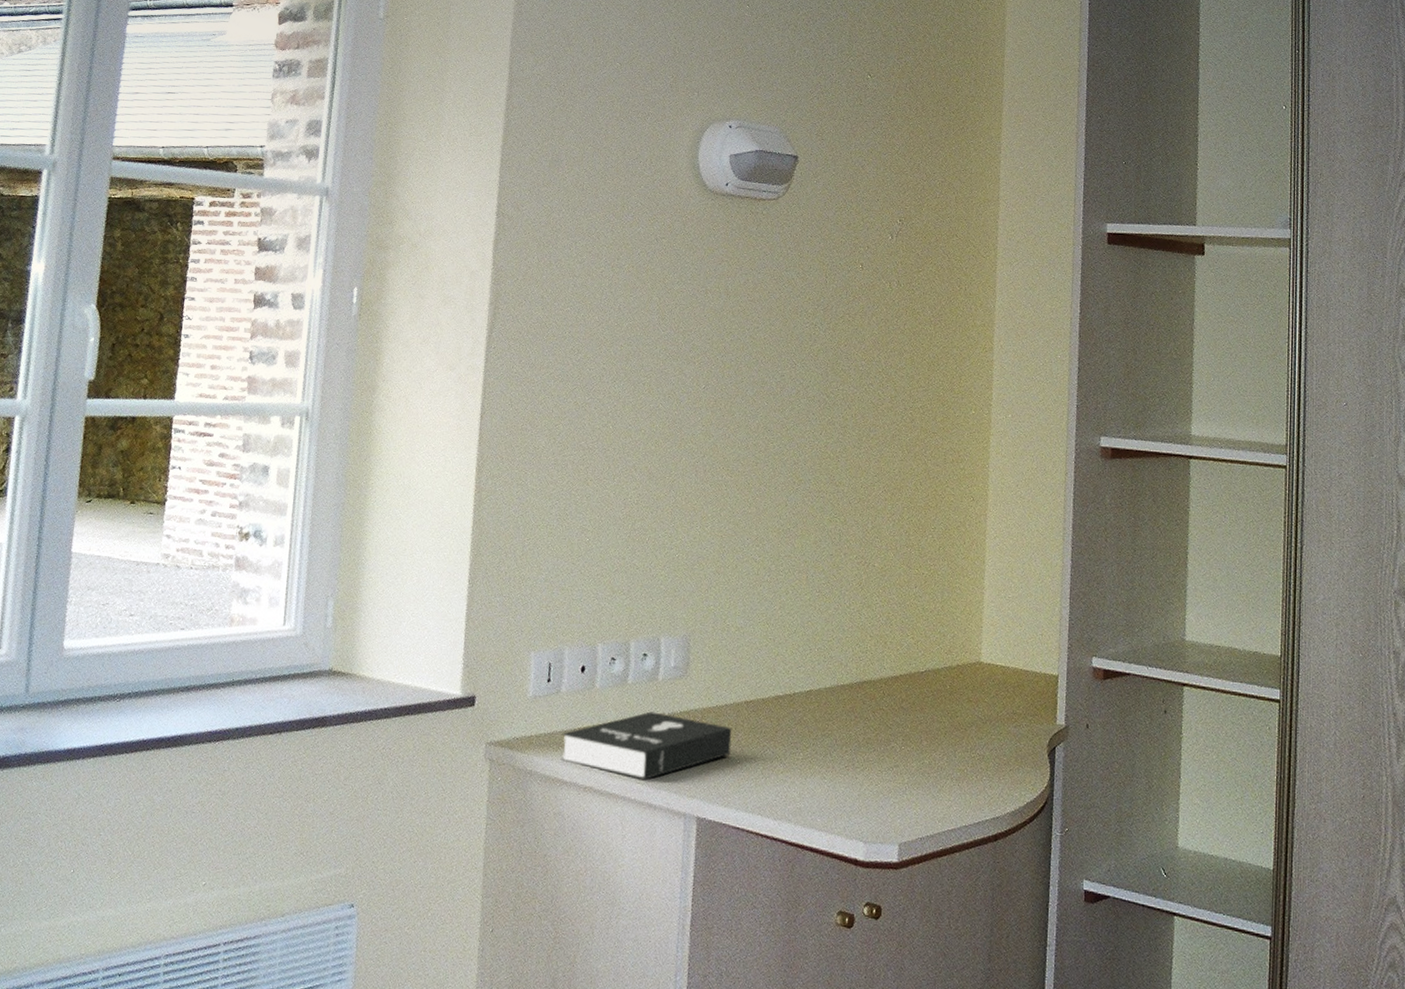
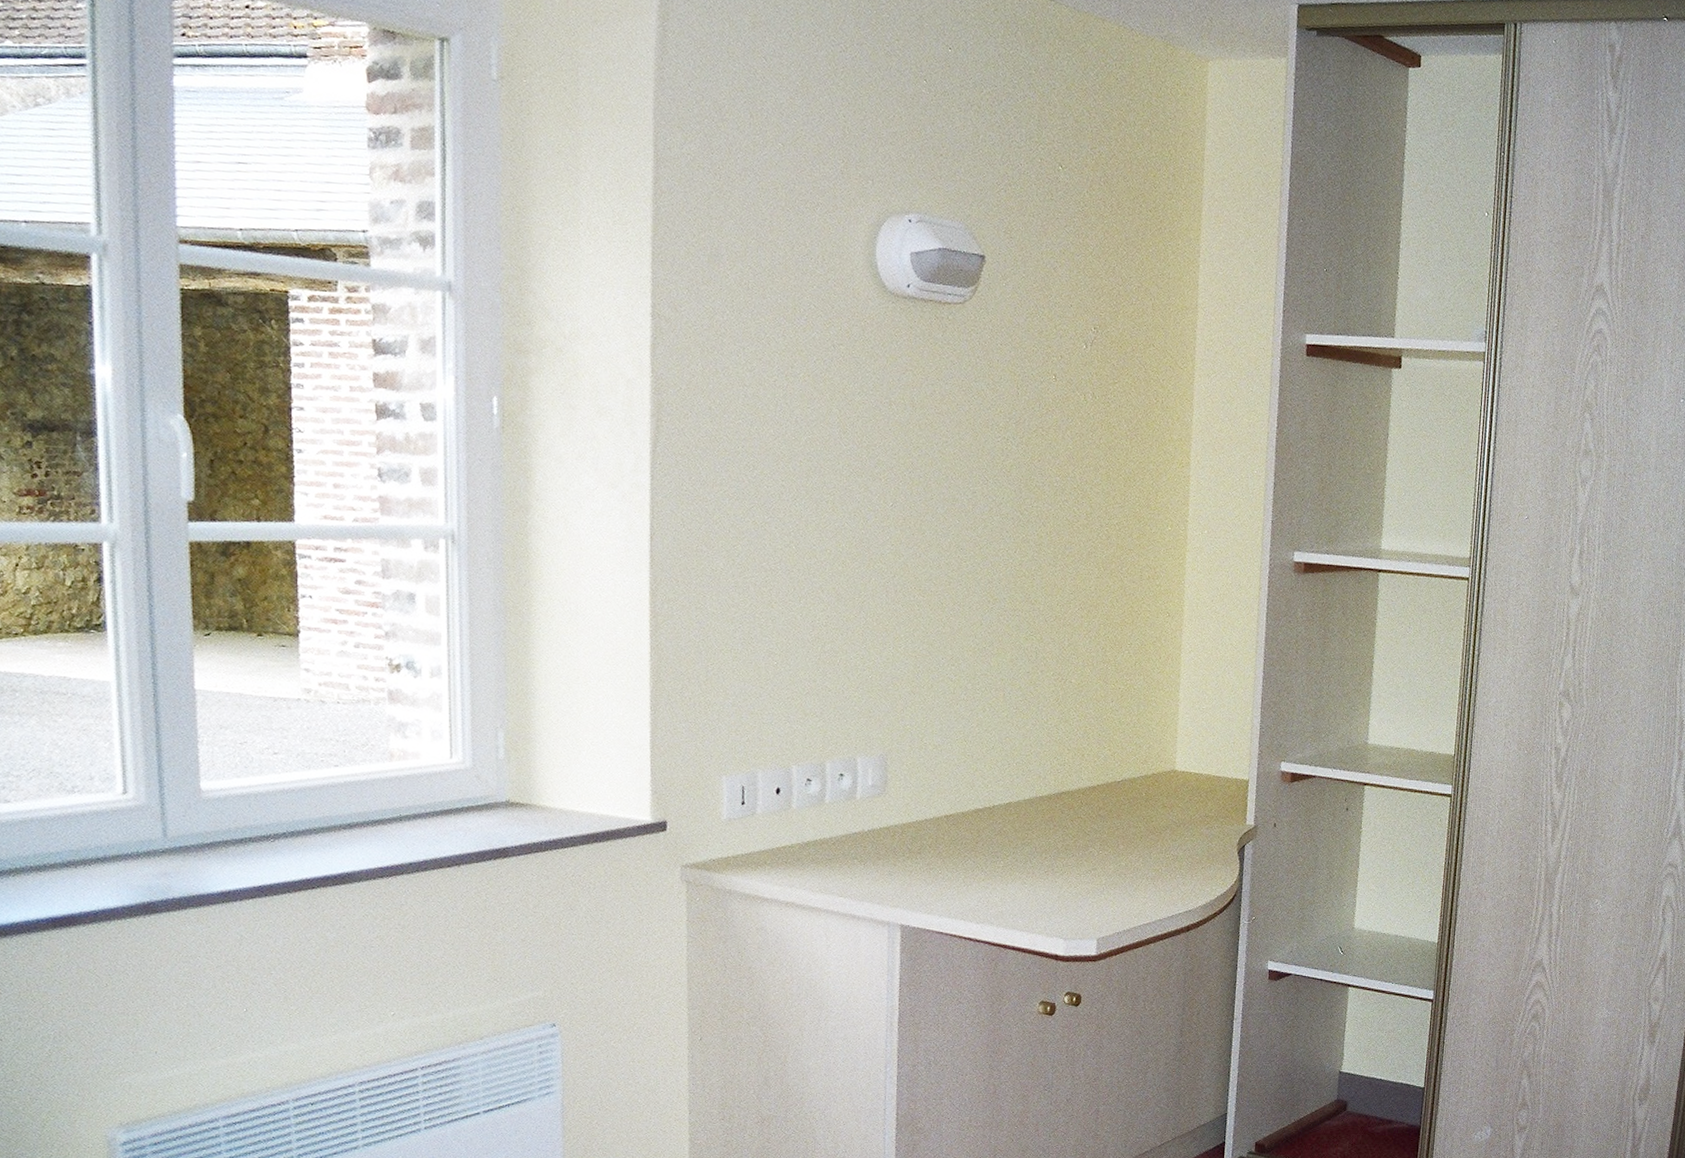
booklet: present [561,711,732,781] -> none [760,829,933,894]

